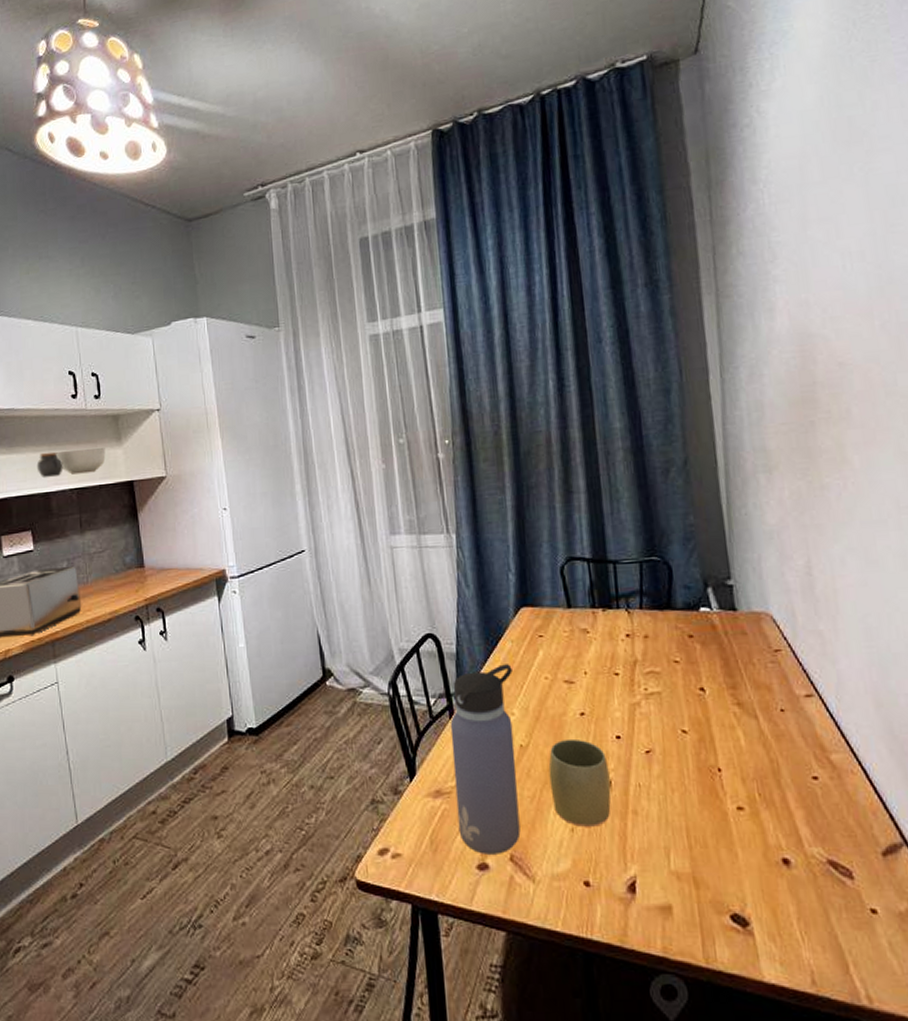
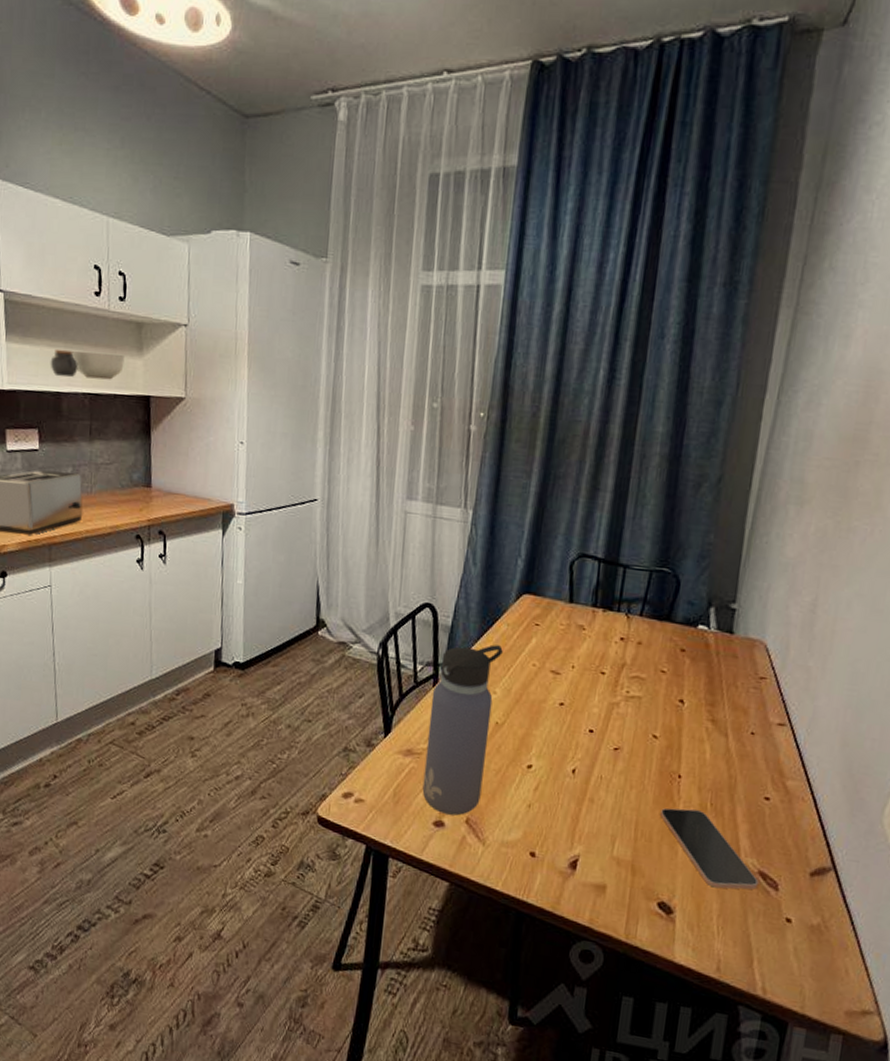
mug: present [548,738,612,827] -> none [516,724,576,807]
smartphone: none [709,804,832,888] -> present [660,808,759,890]

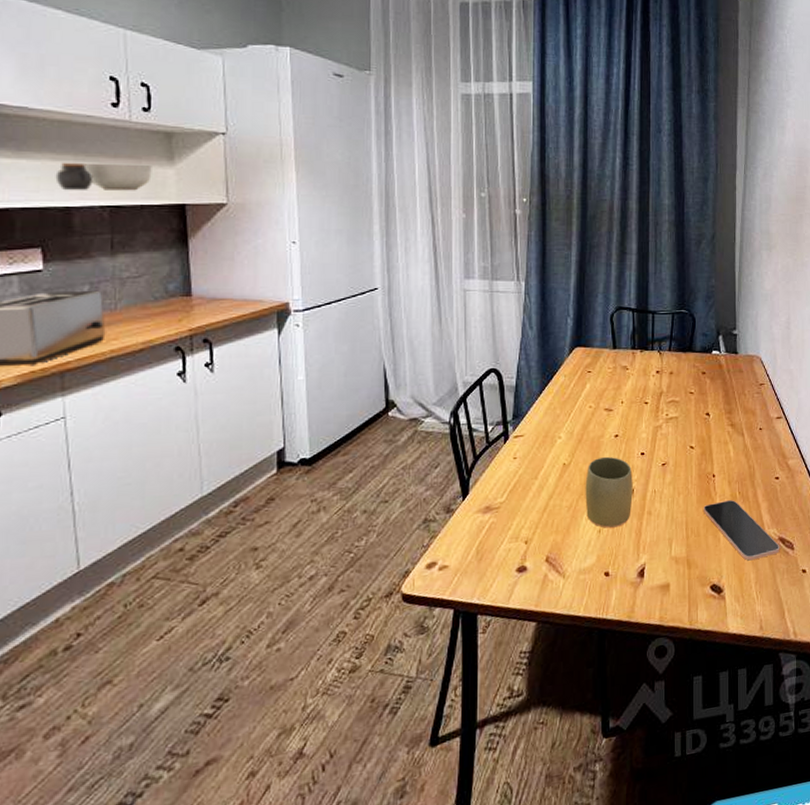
water bottle: present [422,644,503,816] -> none [503,395,563,559]
mug: none [516,724,576,807] -> present [585,456,633,528]

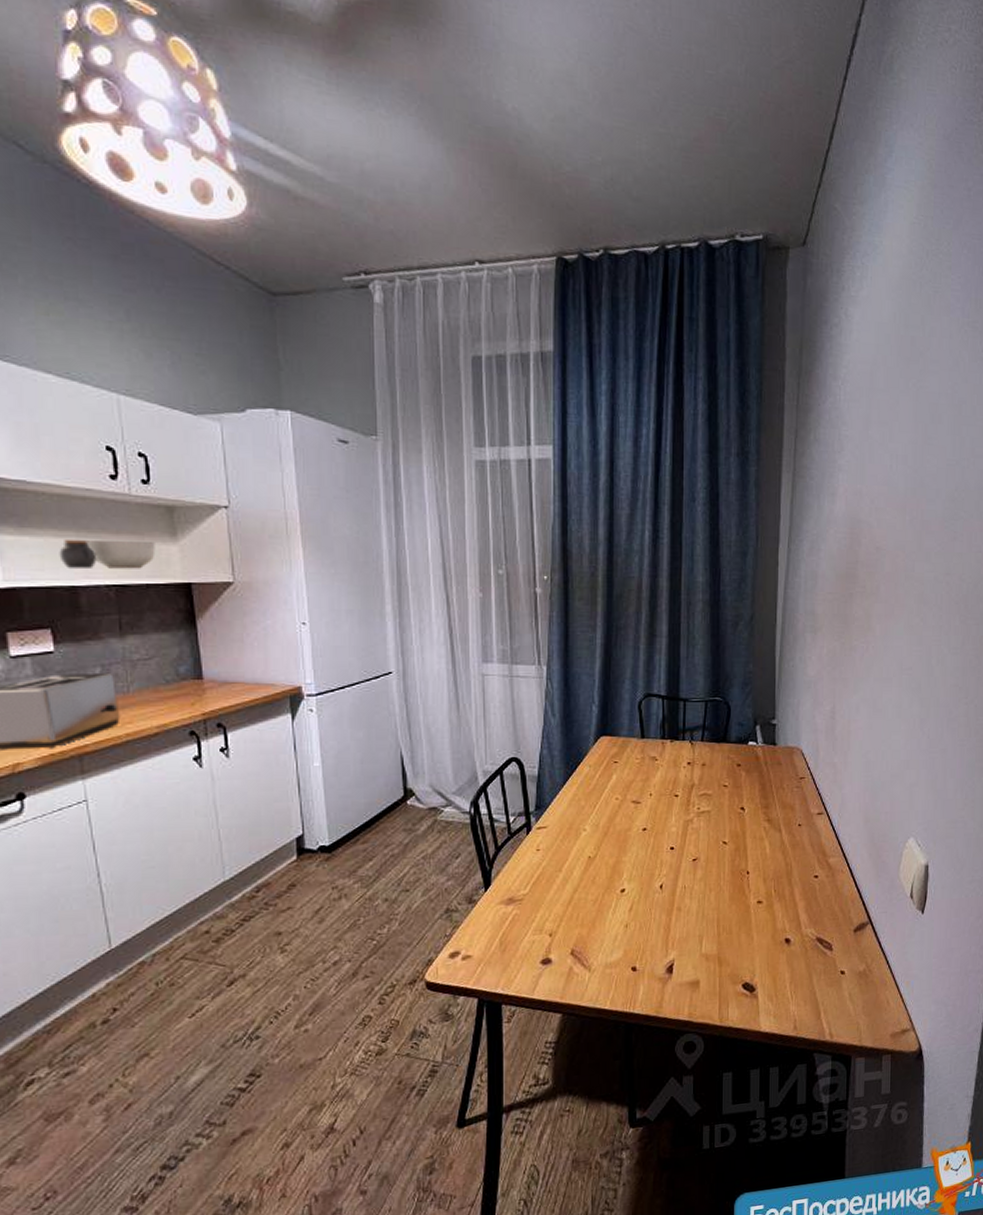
mug: present [585,456,633,528] -> none [611,850,662,923]
smartphone: present [704,500,780,561] -> none [736,898,818,960]

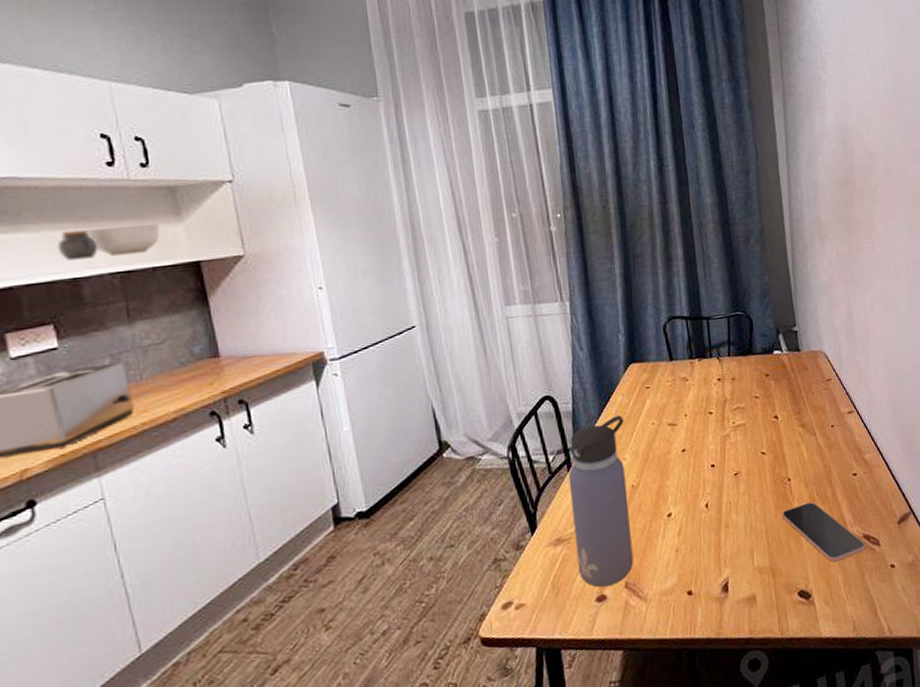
water bottle: none [527,786,588,951] -> present [568,415,634,588]
smartphone: none [736,898,818,960] -> present [782,502,866,562]

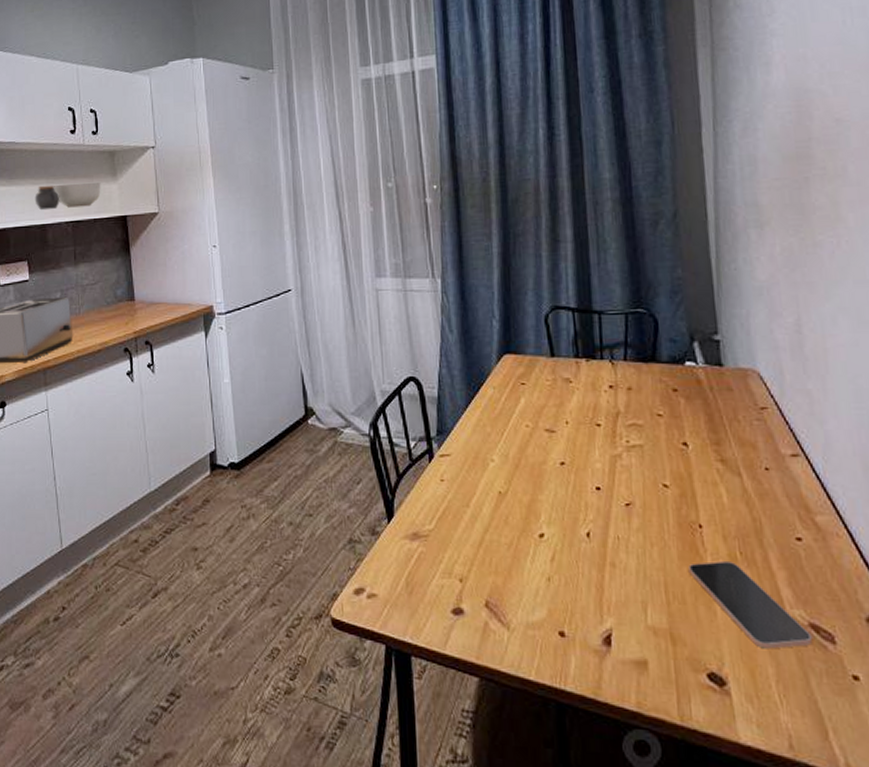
water bottle: present [568,415,634,588] -> none [429,410,497,600]

